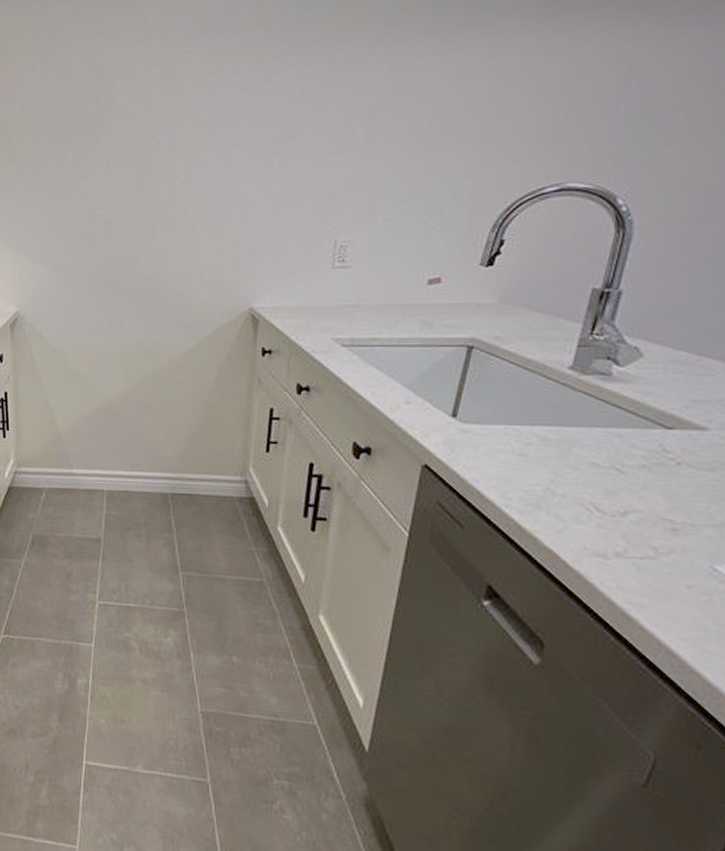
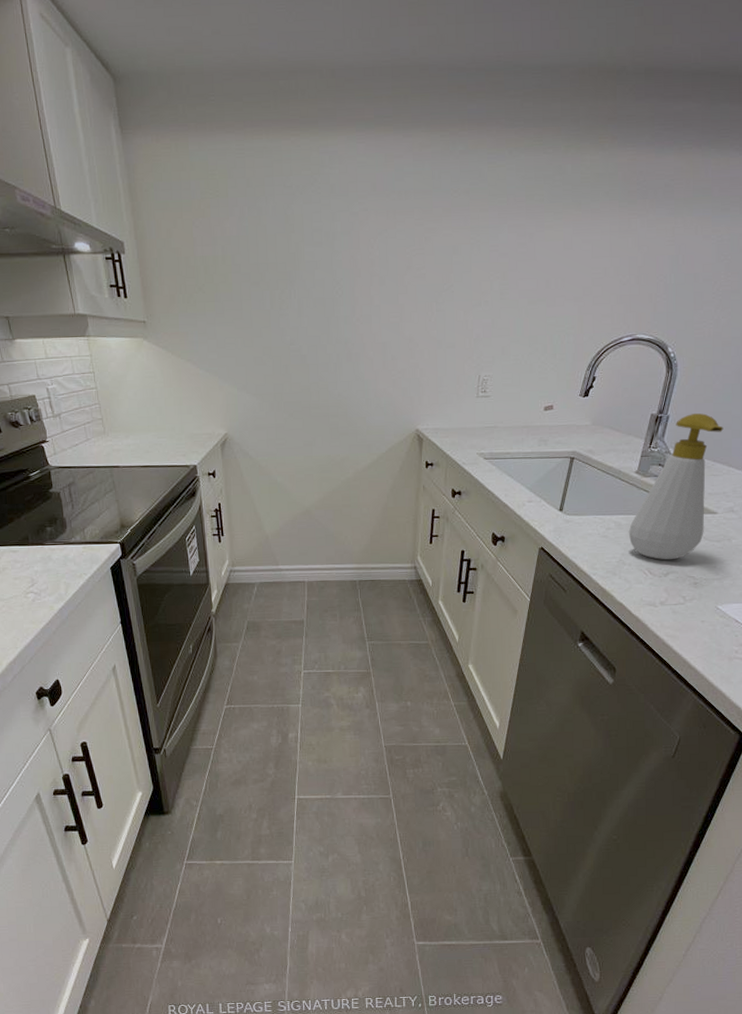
soap bottle: none [559,287,714,494] -> present [628,413,724,560]

